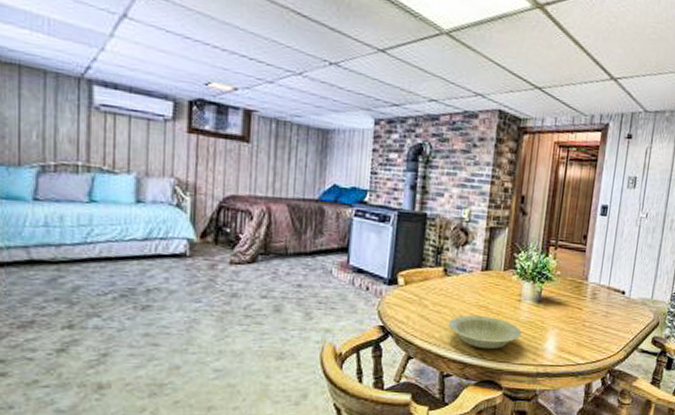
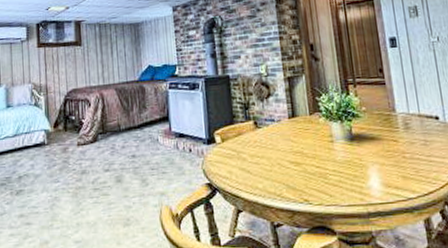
bowl: present [448,314,522,350] -> none [268,160,342,195]

